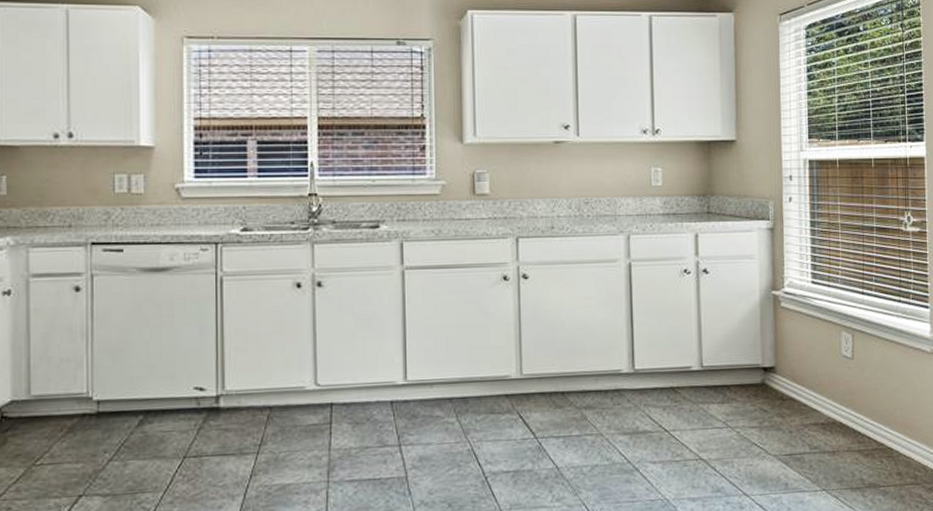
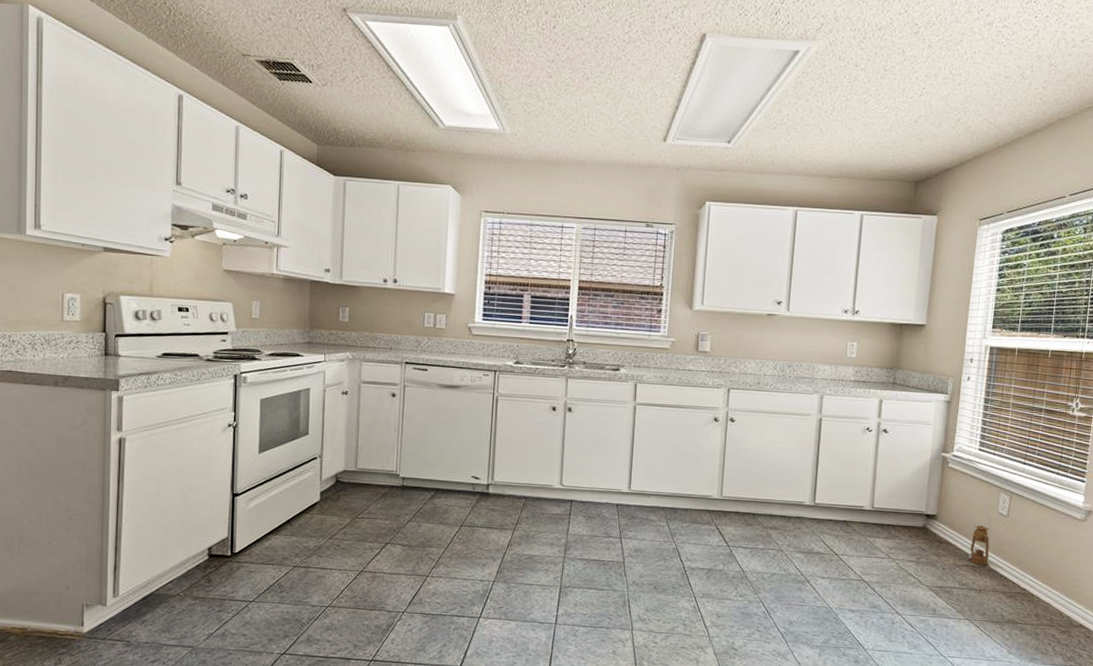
lantern: none [816,355,839,422] -> present [968,511,991,566]

